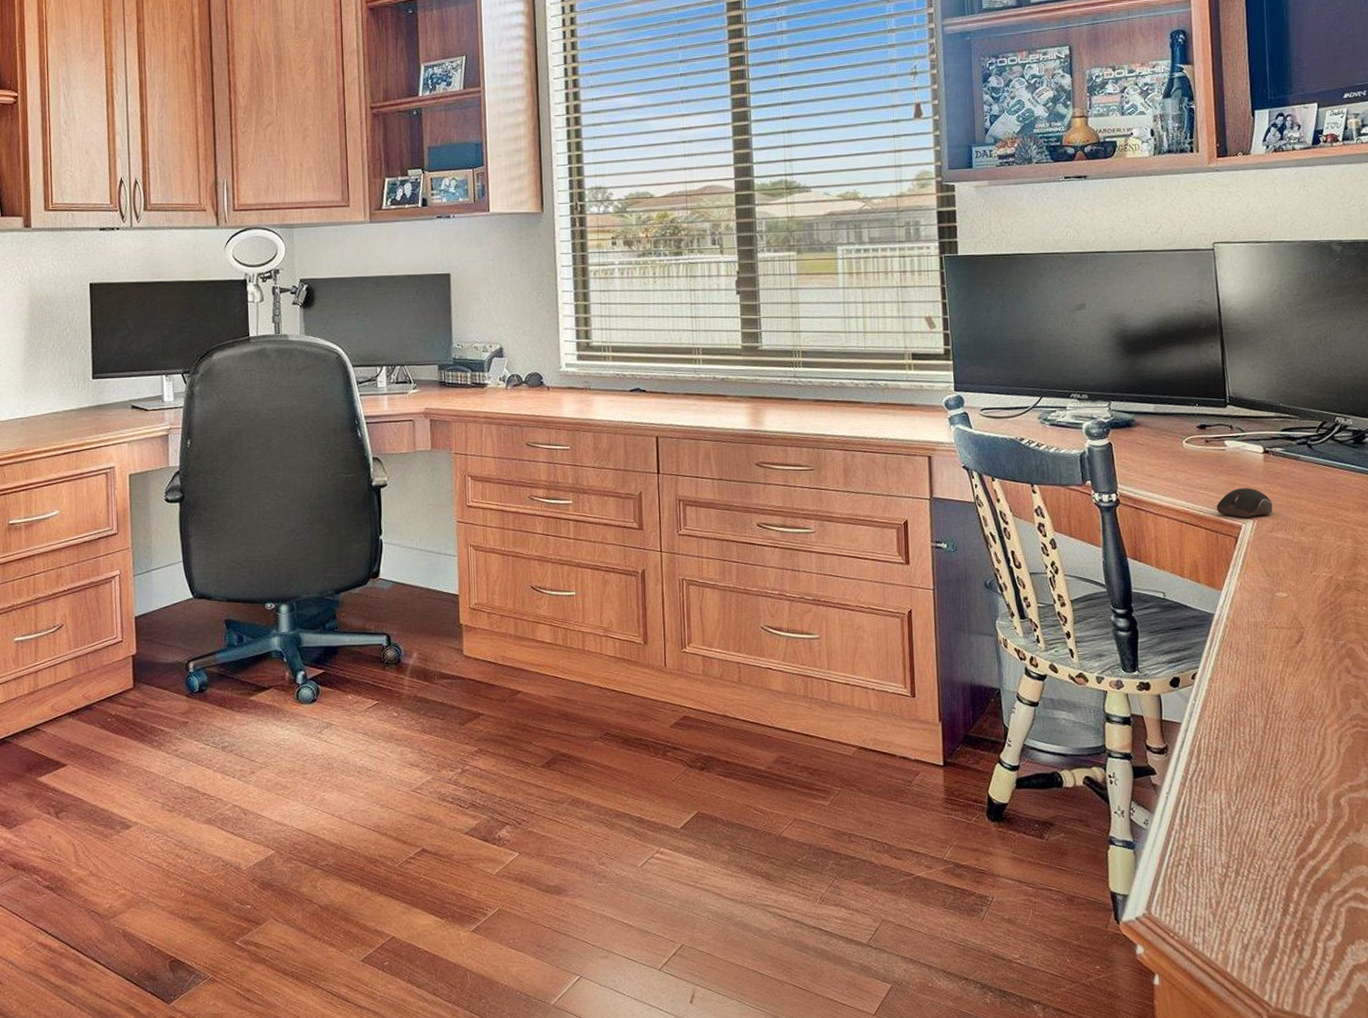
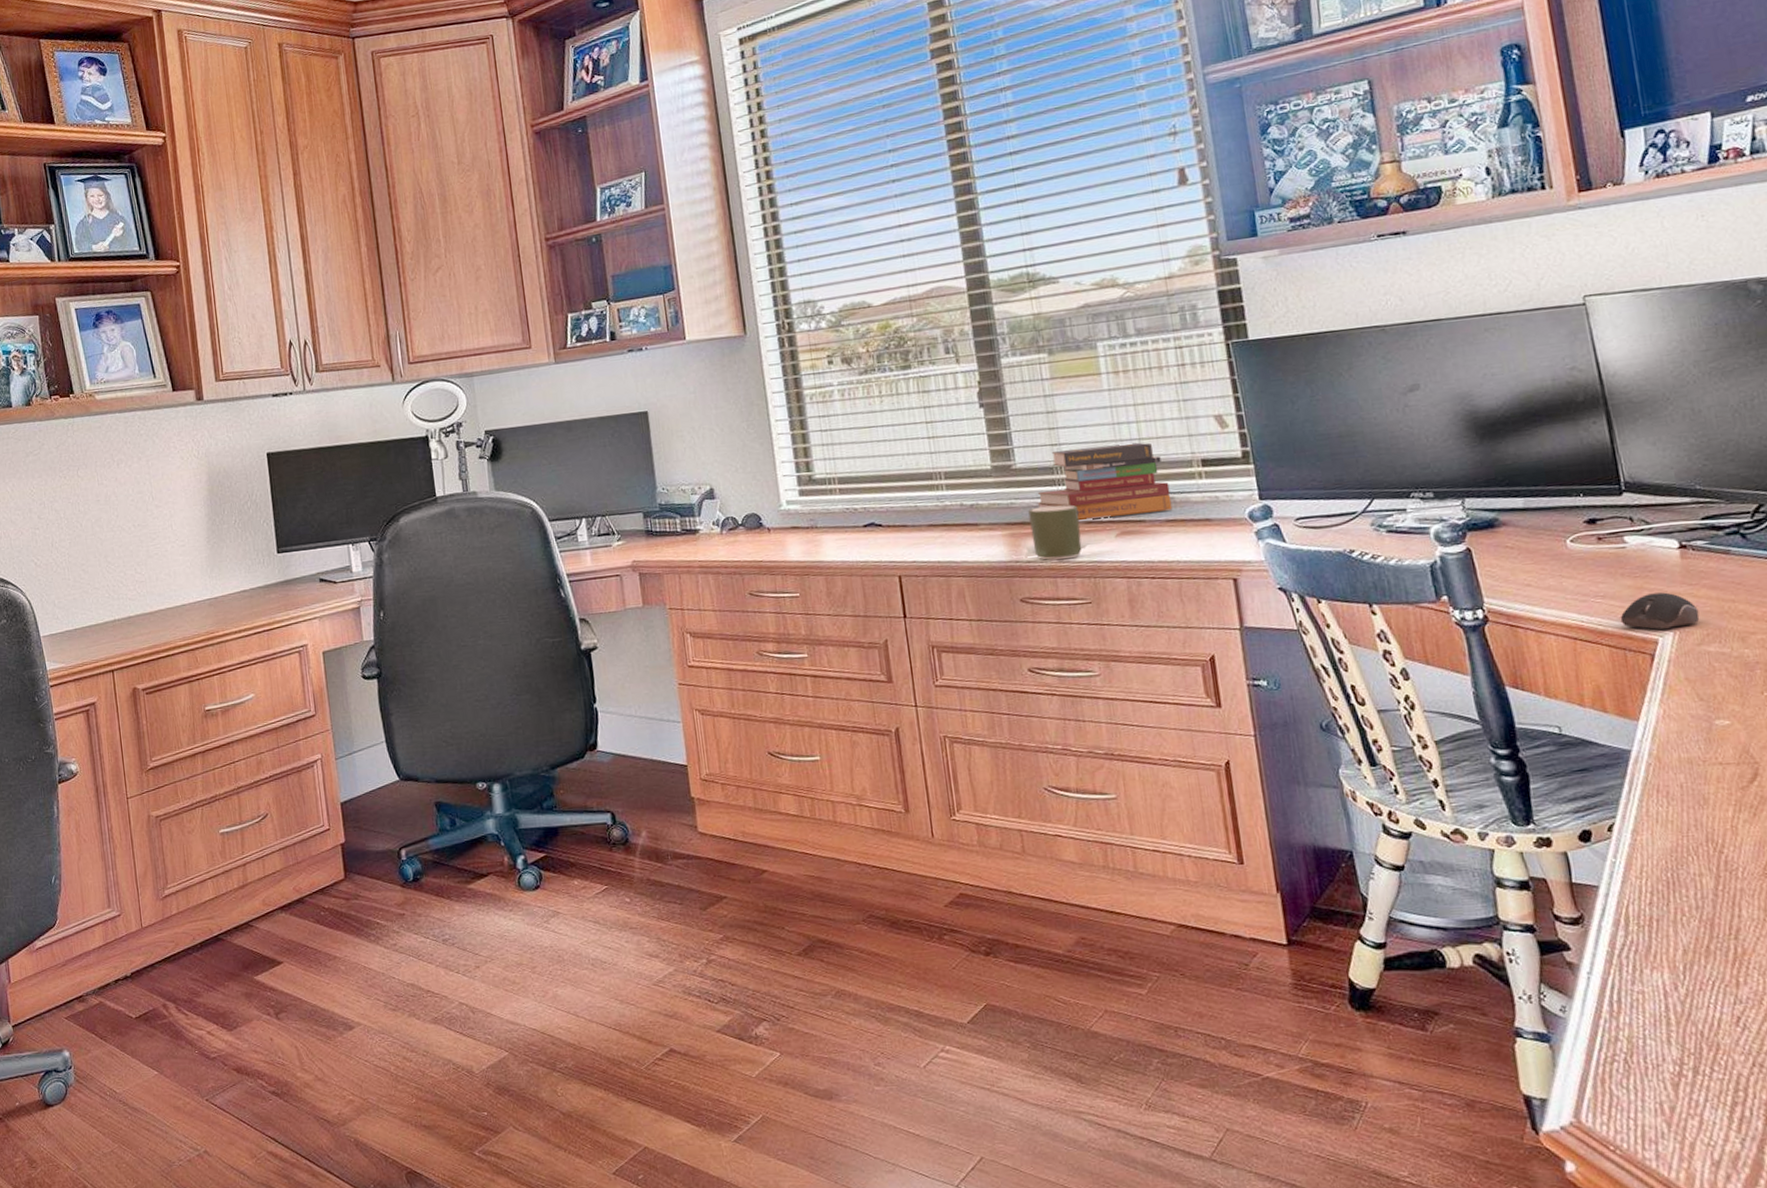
mug: none [769,384,810,431] -> present [1028,504,1082,560]
books: none [777,335,886,398] -> present [1037,442,1173,520]

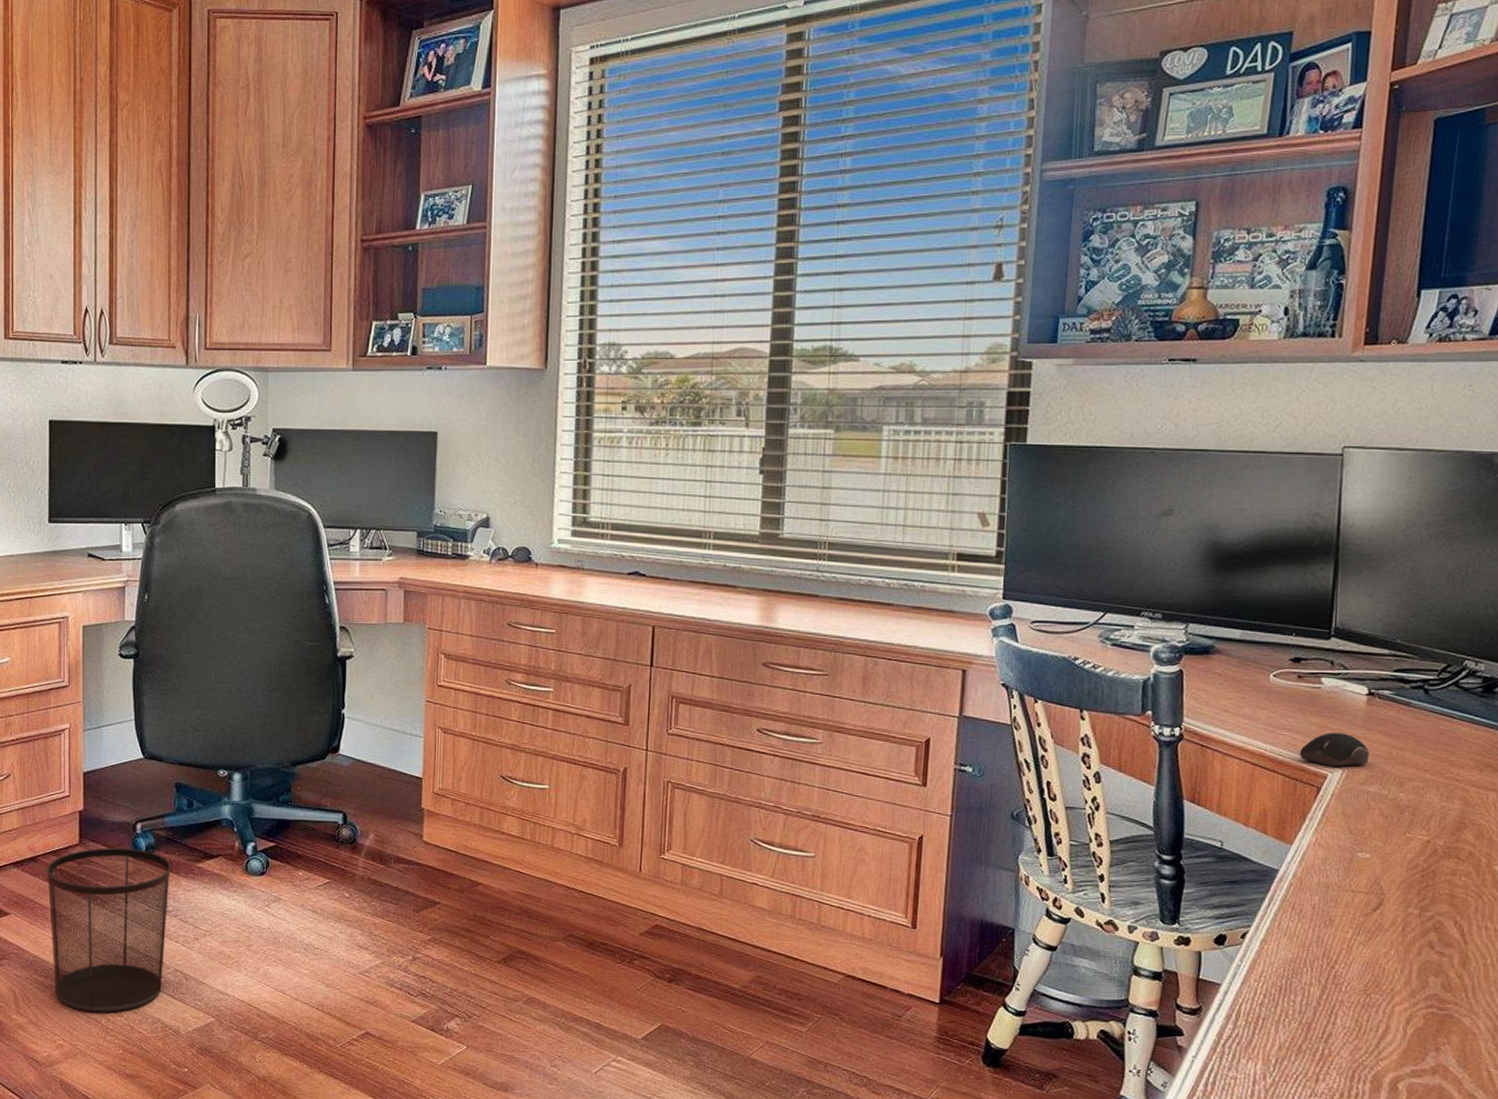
waste bin: none [314,877,449,1061] -> present [46,847,171,1013]
mug: present [1028,504,1082,560] -> none [784,577,833,631]
books: present [1037,442,1173,520] -> none [796,527,923,598]

